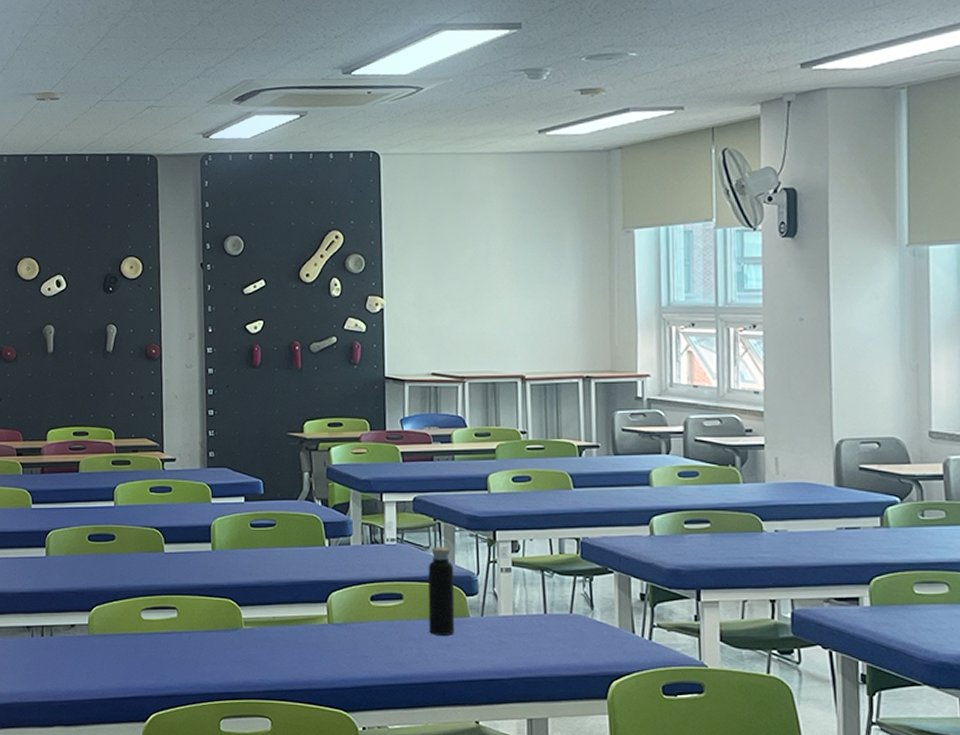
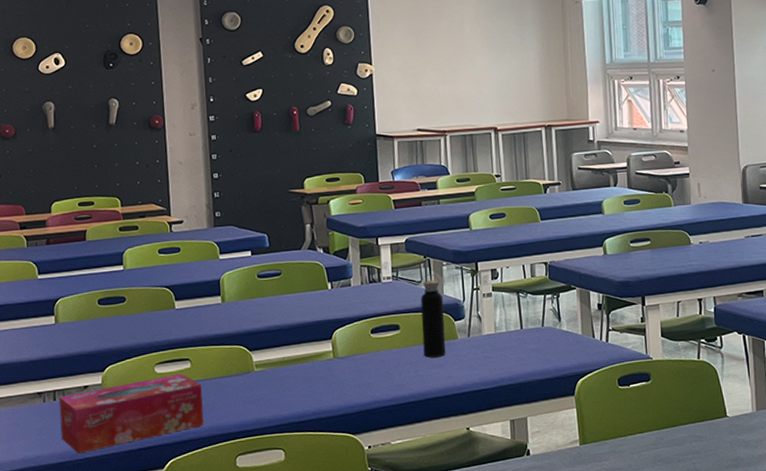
tissue box: none [46,622,189,695] -> present [58,373,204,454]

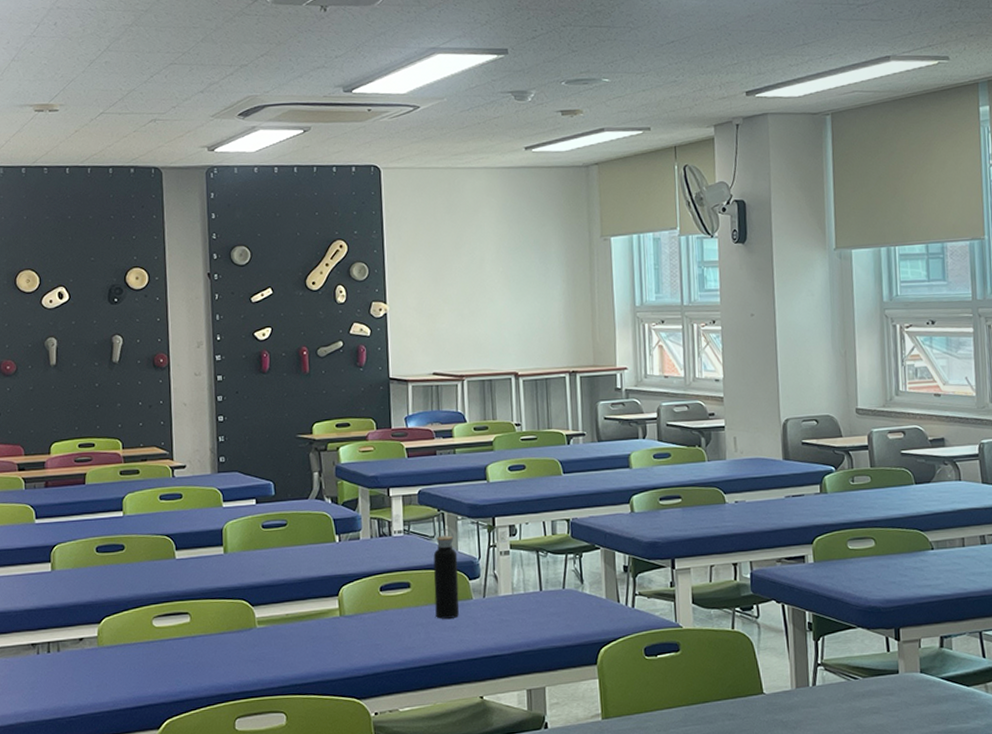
tissue box: present [58,373,204,454] -> none [52,627,203,710]

